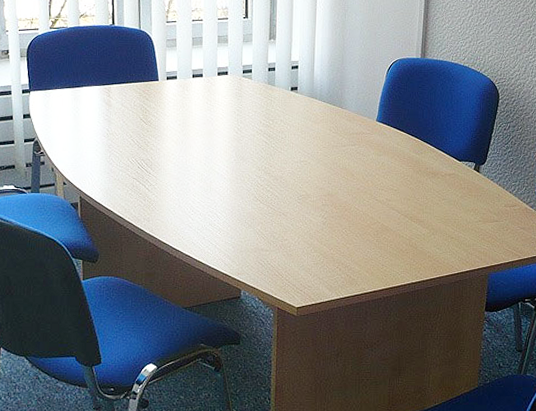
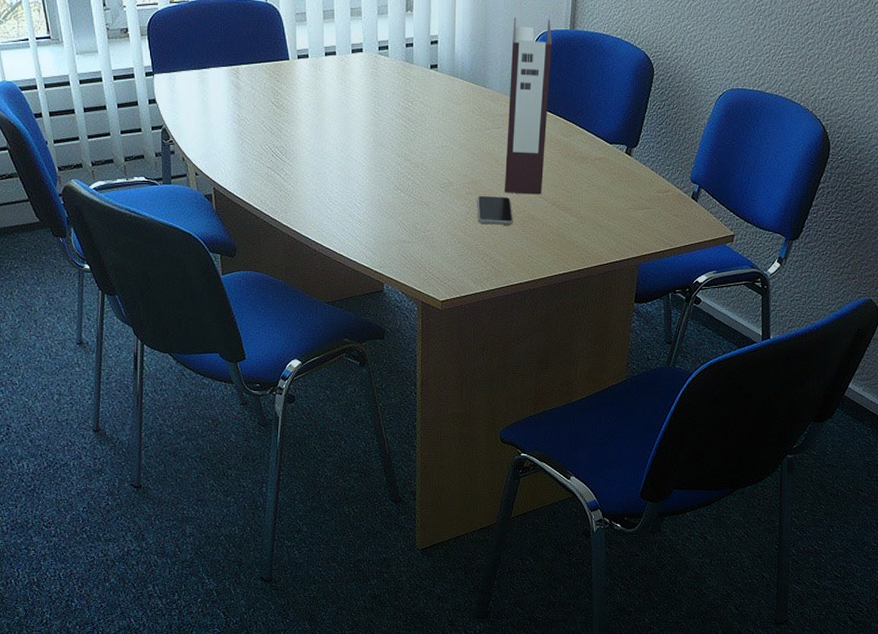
mobile phone: none [333,207,368,235] -> present [477,195,514,225]
binder: none [360,46,405,207] -> present [505,17,553,195]

